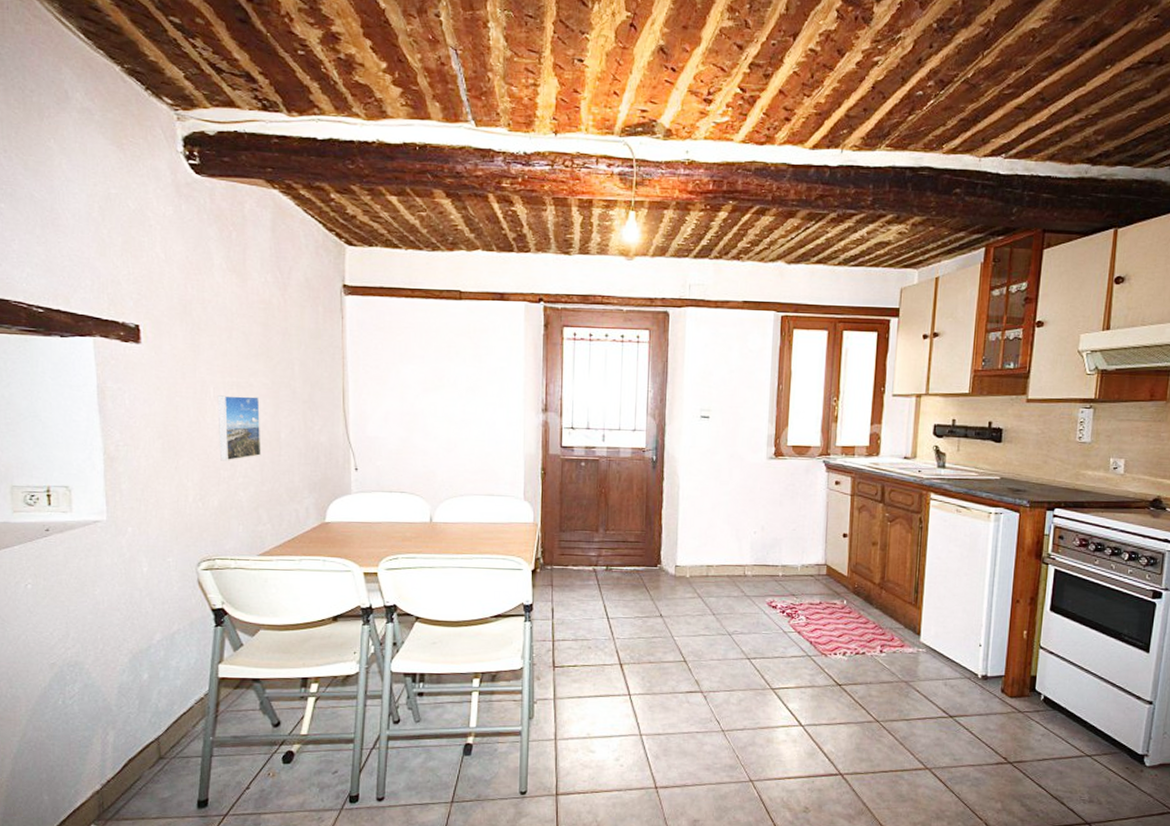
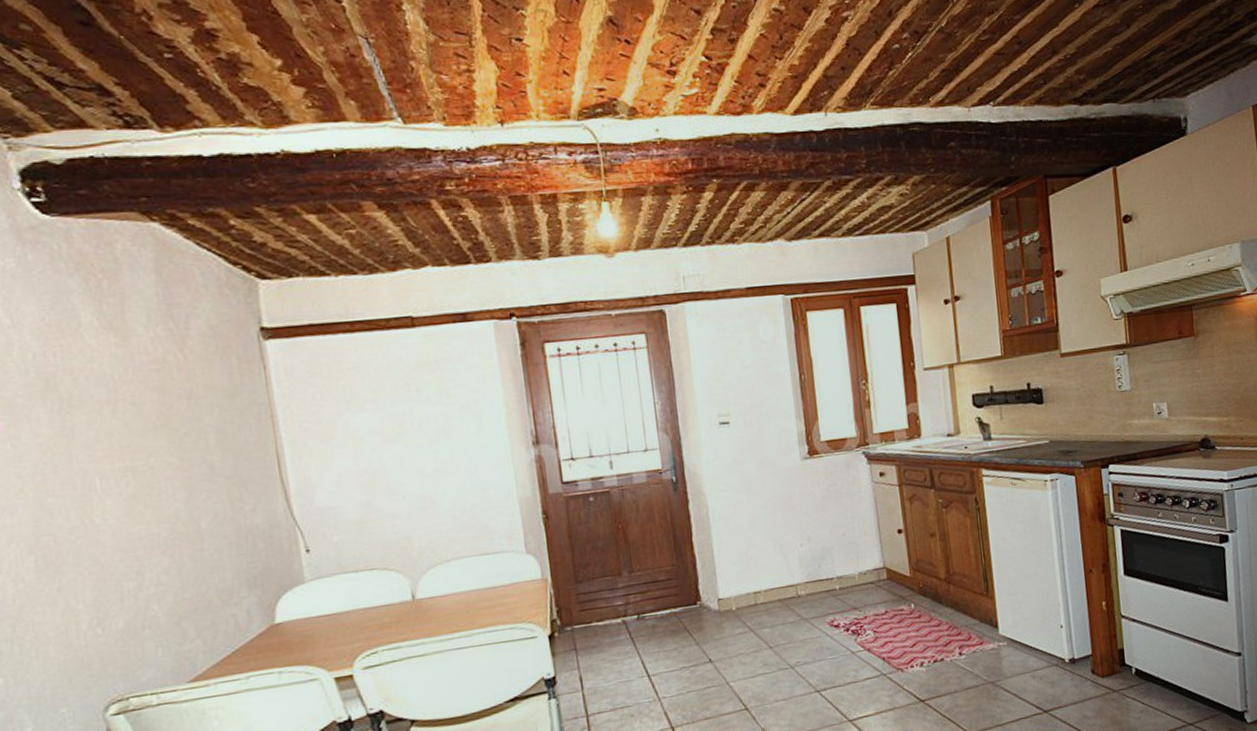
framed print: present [217,395,261,461] -> none [106,481,177,570]

